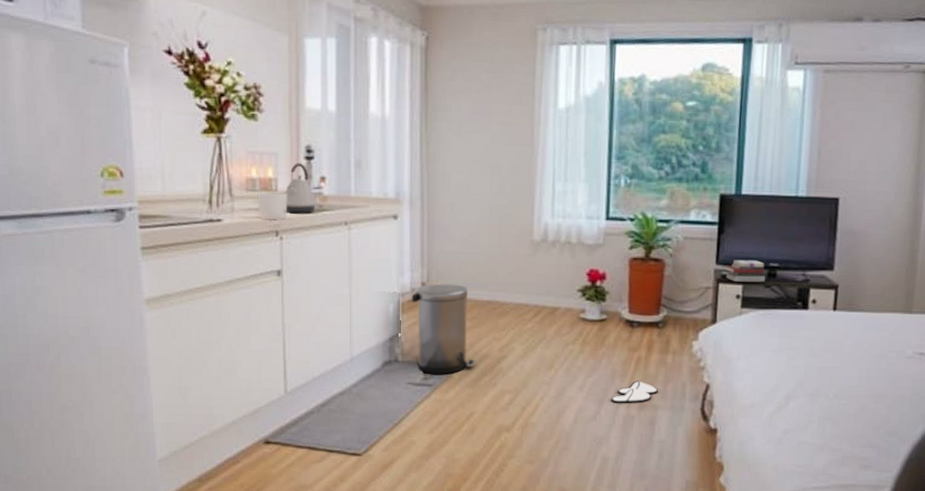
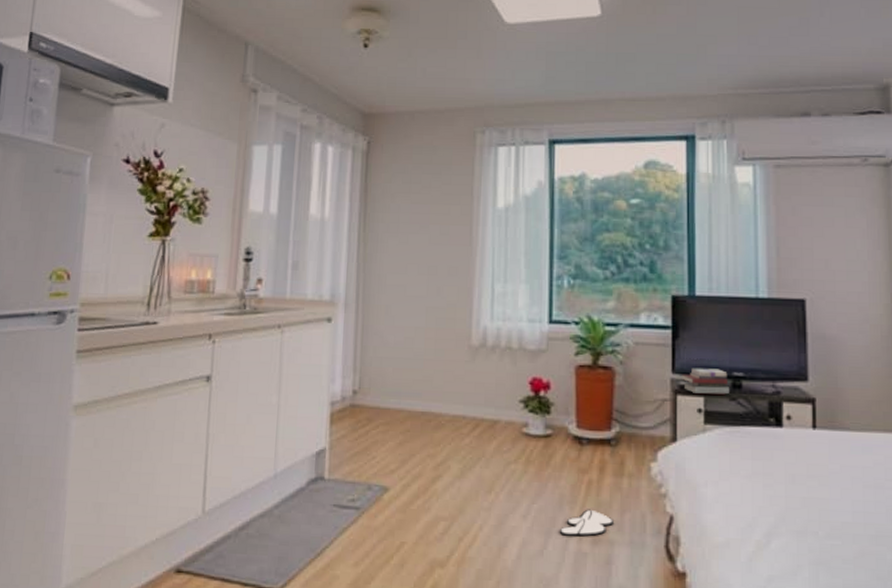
mug: present [257,192,288,221] -> none [193,294,224,324]
kettle: present [284,163,317,214] -> none [220,265,252,317]
pedal bin: present [411,284,476,375] -> none [341,392,408,497]

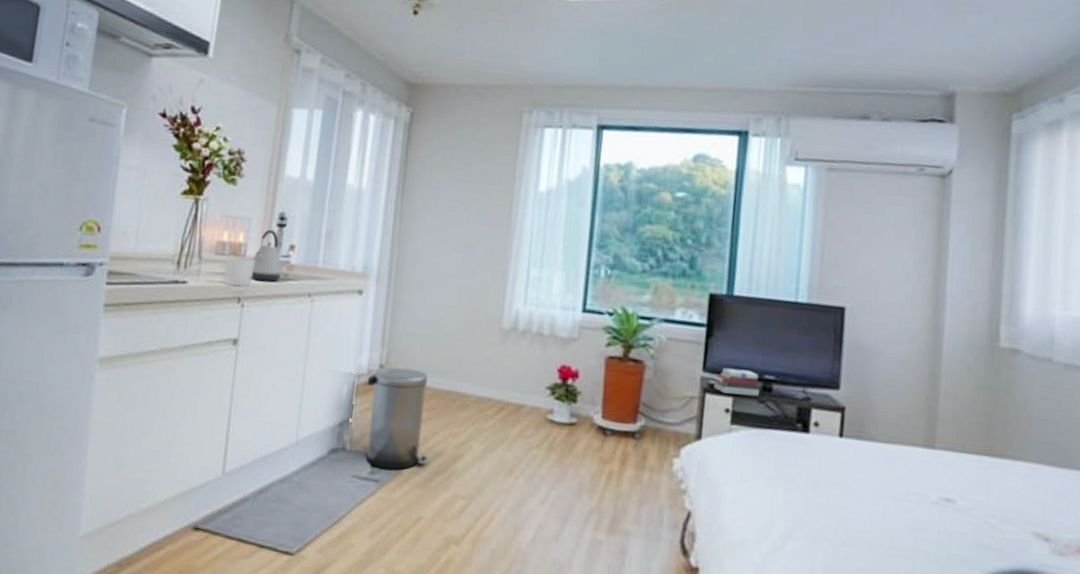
mug: none [193,294,224,324] -> present [223,257,255,287]
kettle: none [220,265,252,317] -> present [251,229,283,282]
pedal bin: none [341,392,408,497] -> present [365,367,429,471]
slippers: present [559,509,613,537] -> none [576,499,631,526]

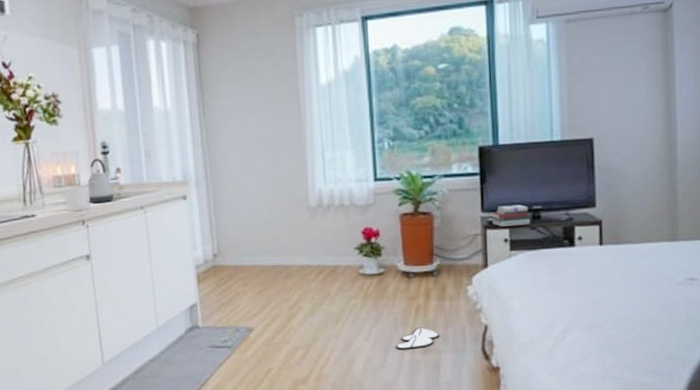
pedal bin: present [365,367,429,471] -> none [205,253,268,338]
slippers: none [576,499,631,526] -> present [396,327,439,350]

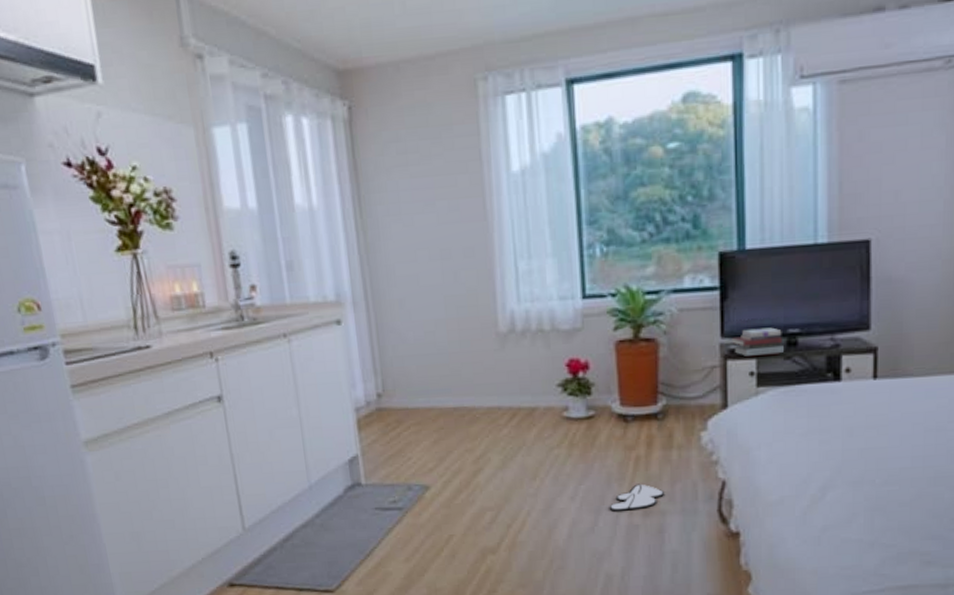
mug: present [63,186,91,212] -> none [184,308,220,342]
kettle: present [86,158,115,204] -> none [213,272,250,331]

